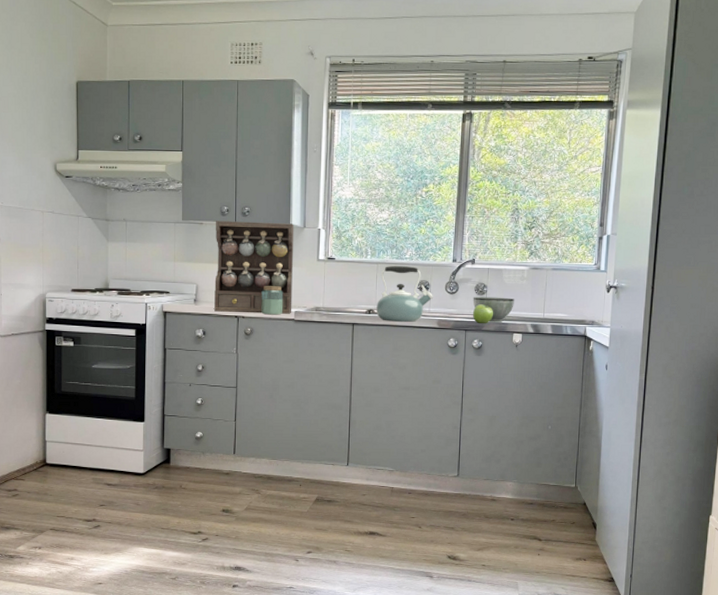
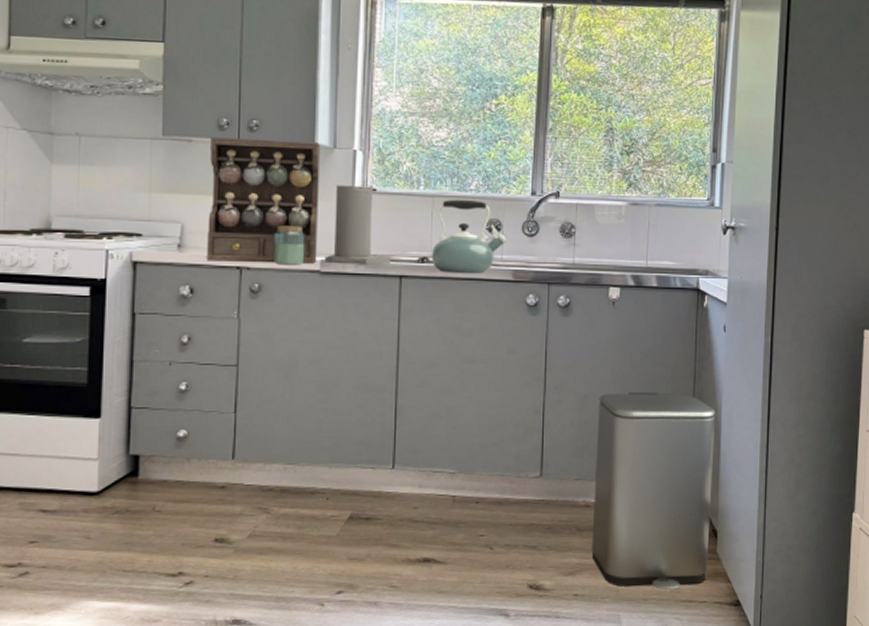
paper towel: none [298,255,347,315] -> present [325,185,392,265]
fruit: present [472,304,493,324] -> none [557,250,583,276]
bowl: present [473,296,515,322] -> none [557,240,611,273]
pedal bin: none [496,415,598,567] -> present [591,392,716,591]

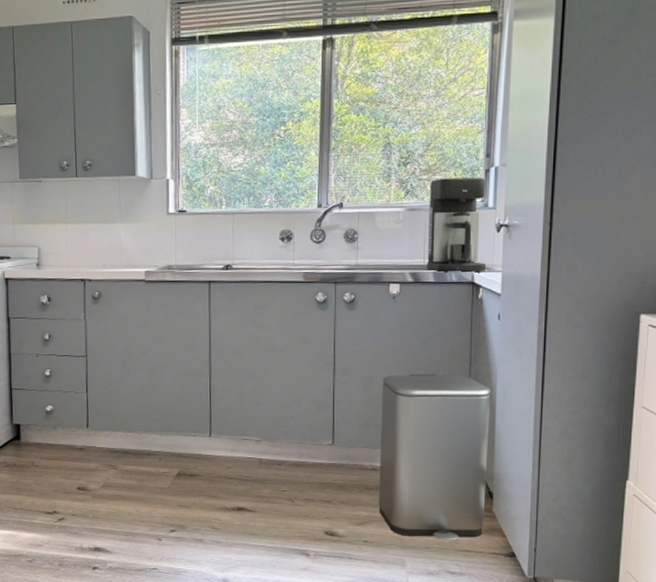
spice rack: present [207,137,321,264] -> none [56,175,142,277]
peanut butter: present [274,226,305,265] -> none [108,244,133,277]
paper towel: present [325,185,392,265] -> none [148,208,202,274]
kettle: present [430,200,506,275] -> none [233,215,297,278]
coffee maker: none [649,172,712,278] -> present [426,177,486,274]

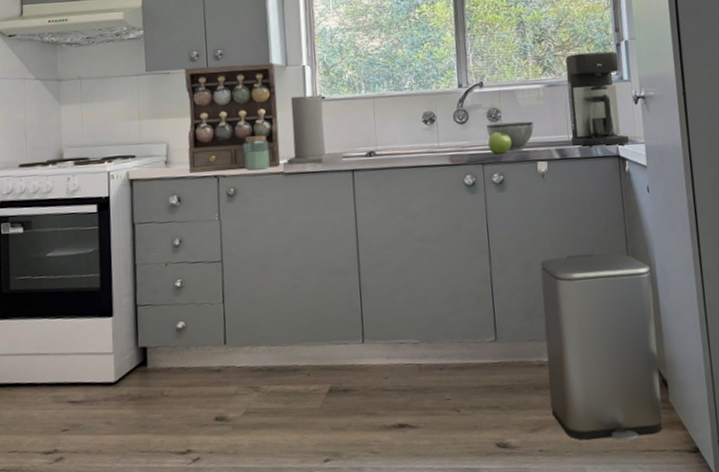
spice rack: none [56,175,142,277] -> present [185,63,281,173]
peanut butter: none [108,244,133,277] -> present [243,135,270,171]
paper towel: none [148,208,202,274] -> present [287,95,344,165]
bowl: none [342,244,391,273] -> present [486,121,534,152]
fruit: none [342,253,366,275] -> present [487,132,512,155]

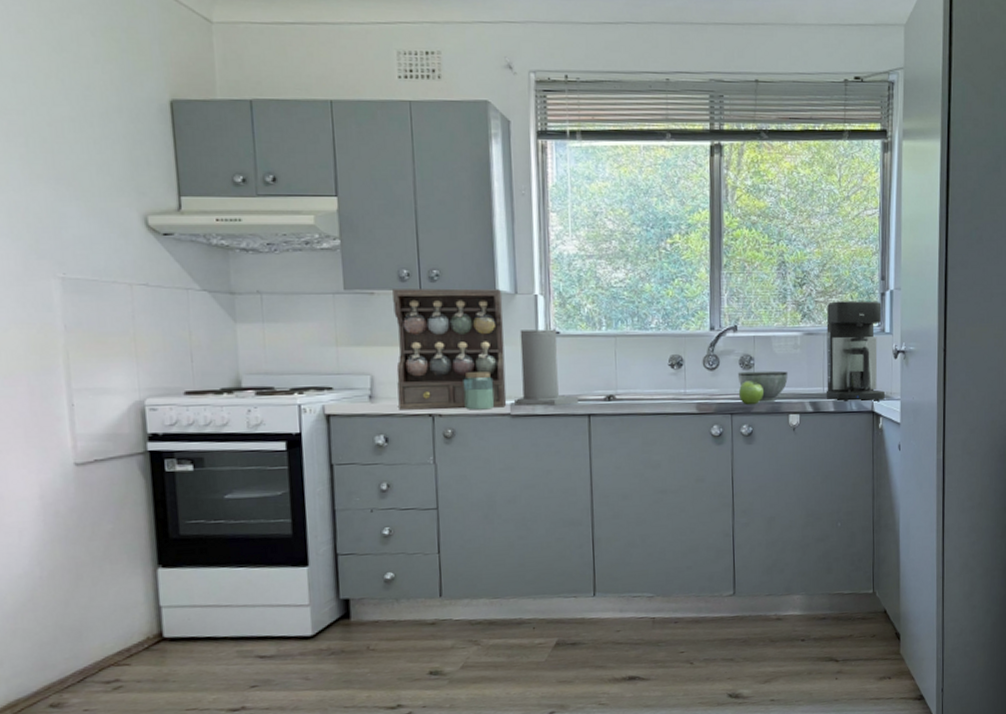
pedal bin: present [540,253,663,442] -> none [784,510,895,691]

